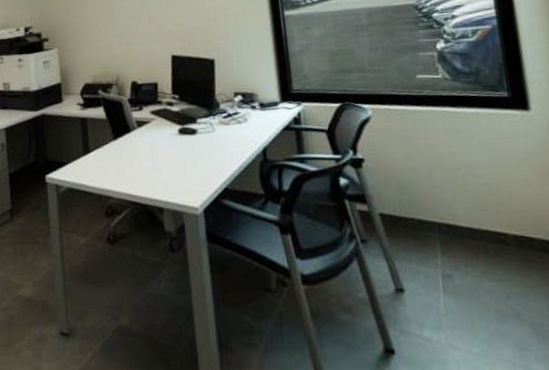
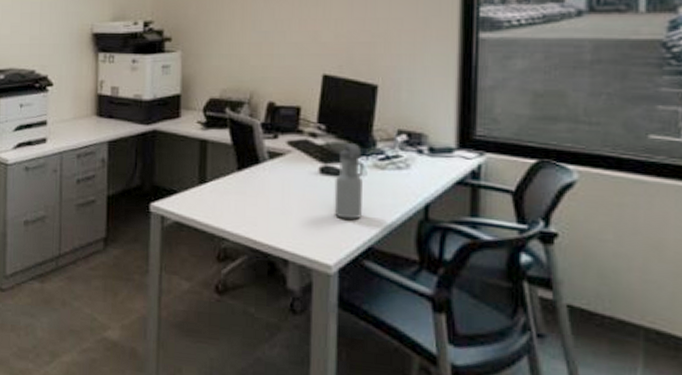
water bottle: none [191,106,216,168] -> present [334,142,363,220]

